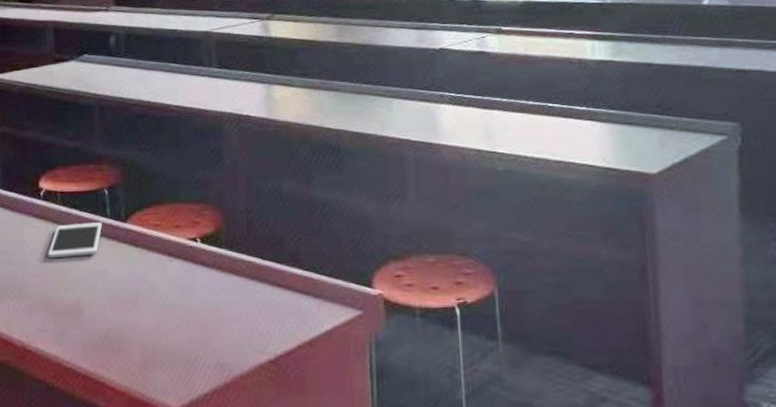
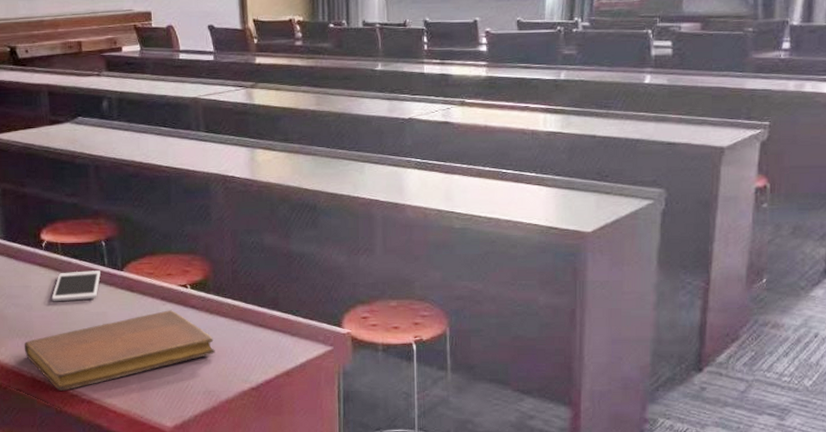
notebook: none [15,267,228,363] -> present [24,310,215,391]

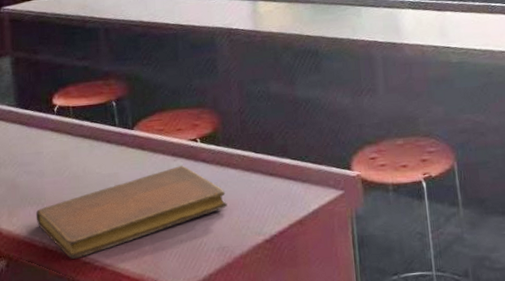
cell phone: present [51,270,101,302] -> none [63,131,112,167]

